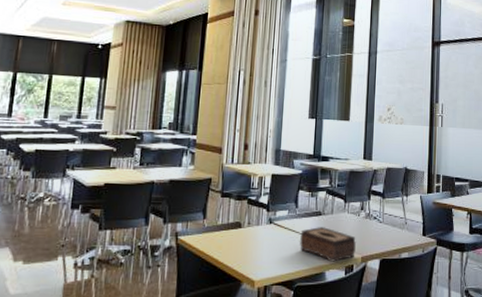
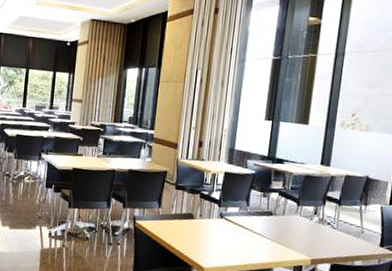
tissue box: present [299,227,356,262] -> none [248,226,307,261]

